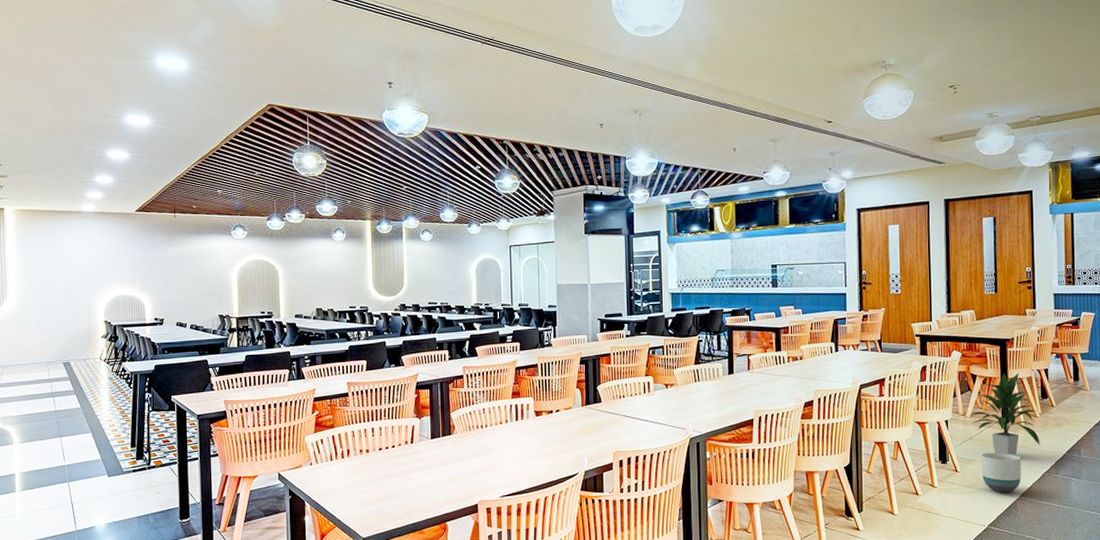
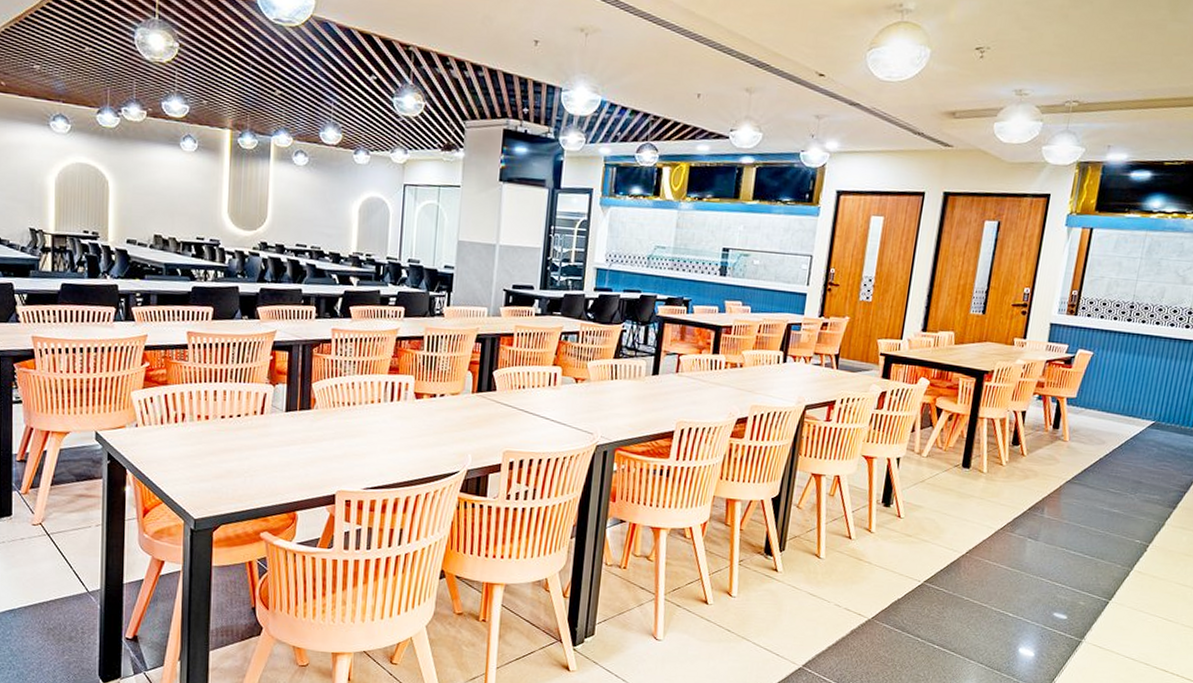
indoor plant: present [969,372,1040,456] -> none [925,410,1005,507]
planter: present [981,452,1022,493] -> none [927,499,976,548]

